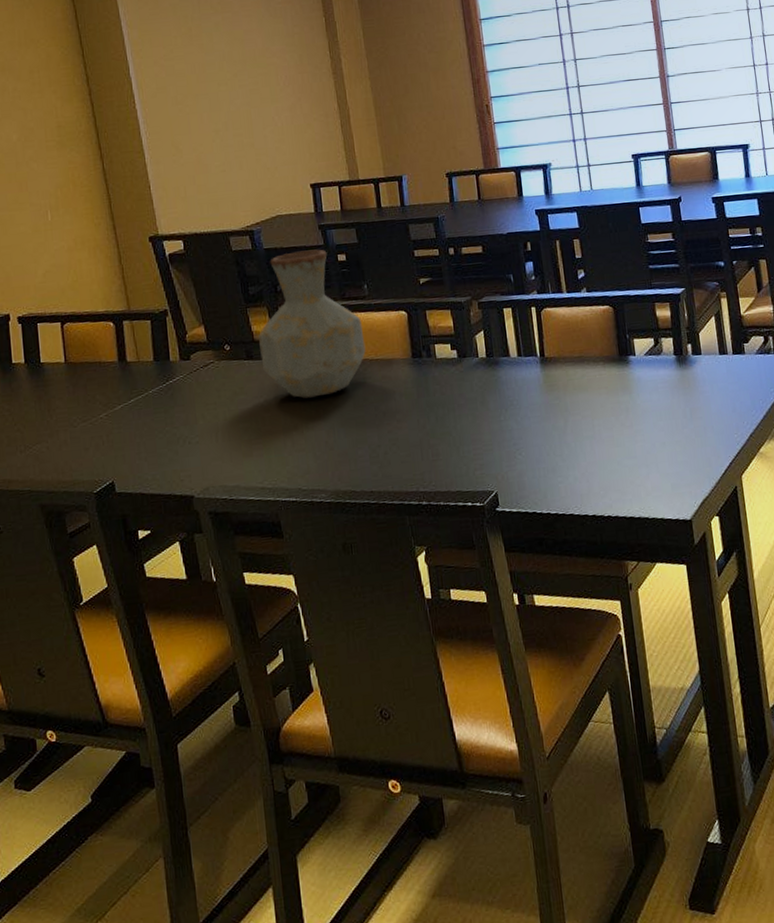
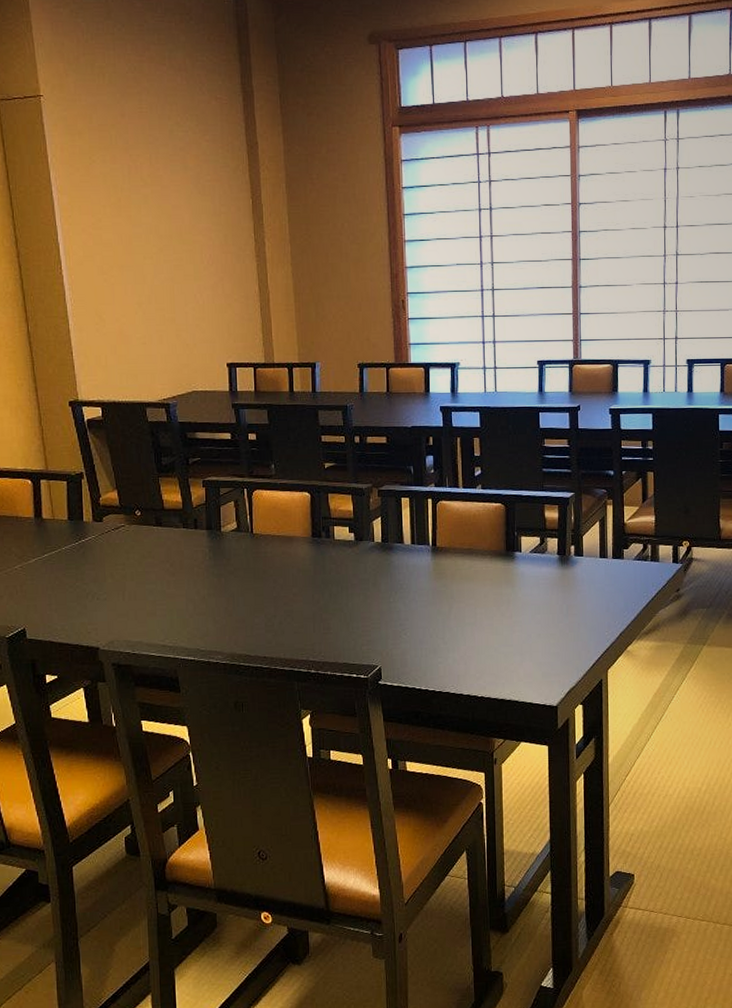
vase: present [258,249,366,399] -> none [167,427,269,567]

